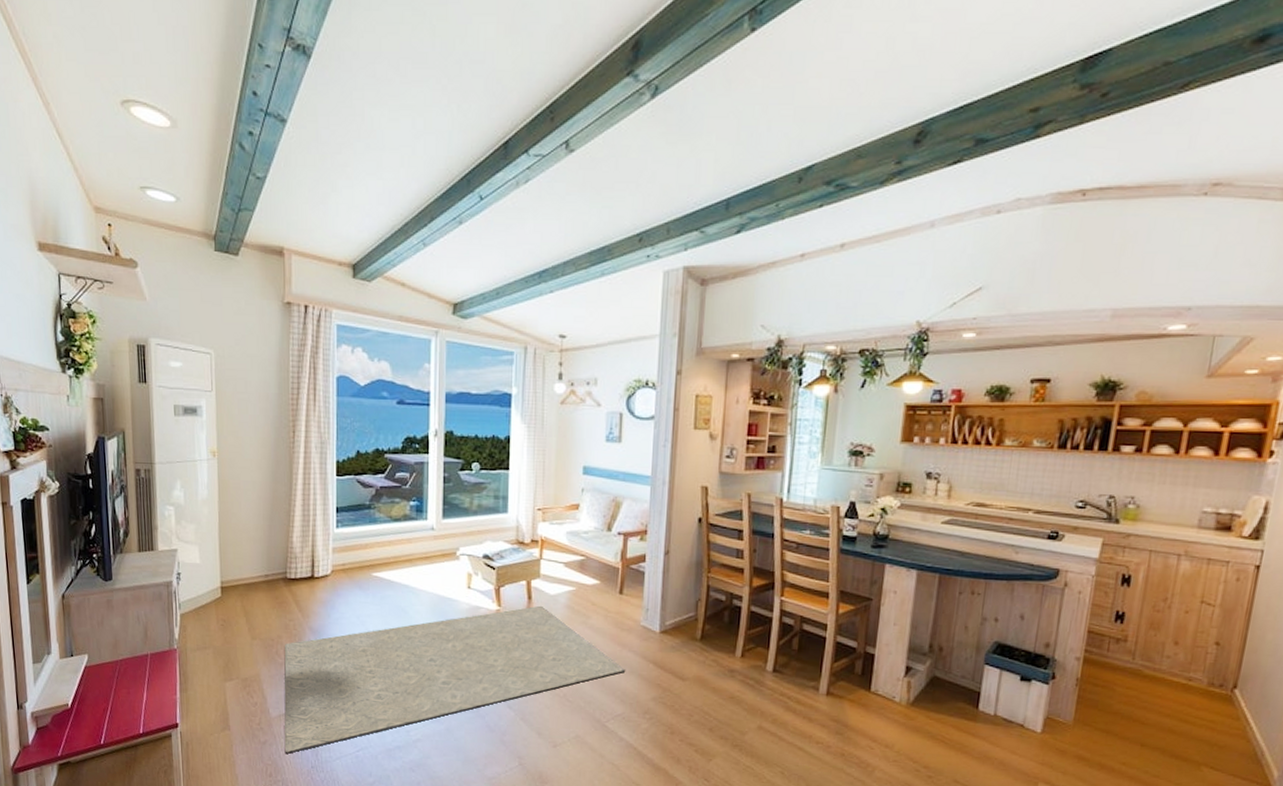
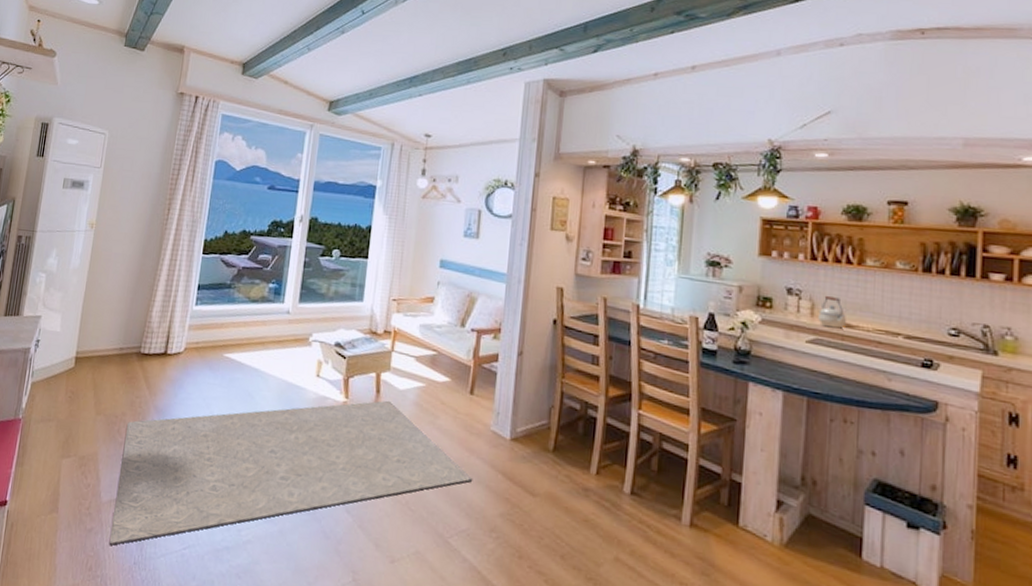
kettle: none [954,477,982,508] -> present [818,295,847,329]

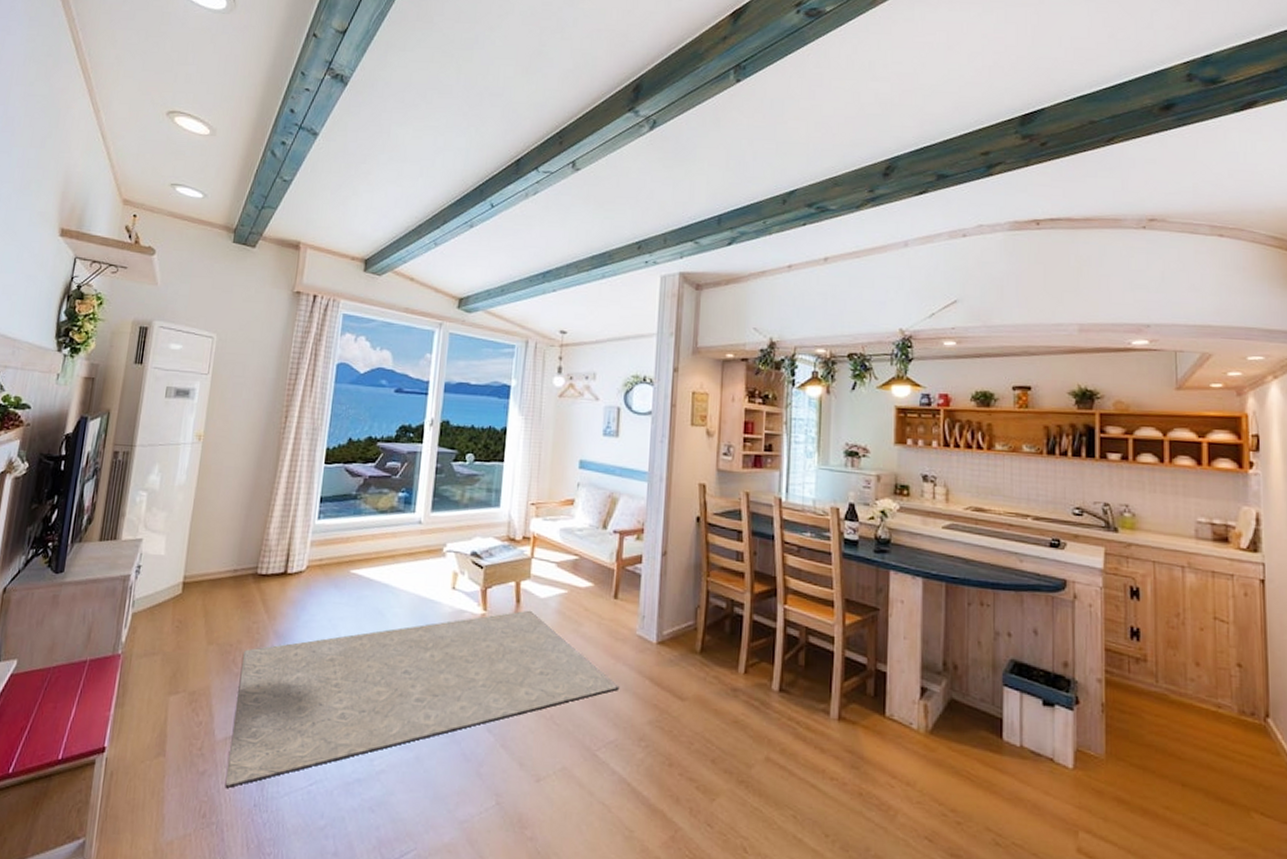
kettle: present [818,295,847,329] -> none [953,480,980,513]

